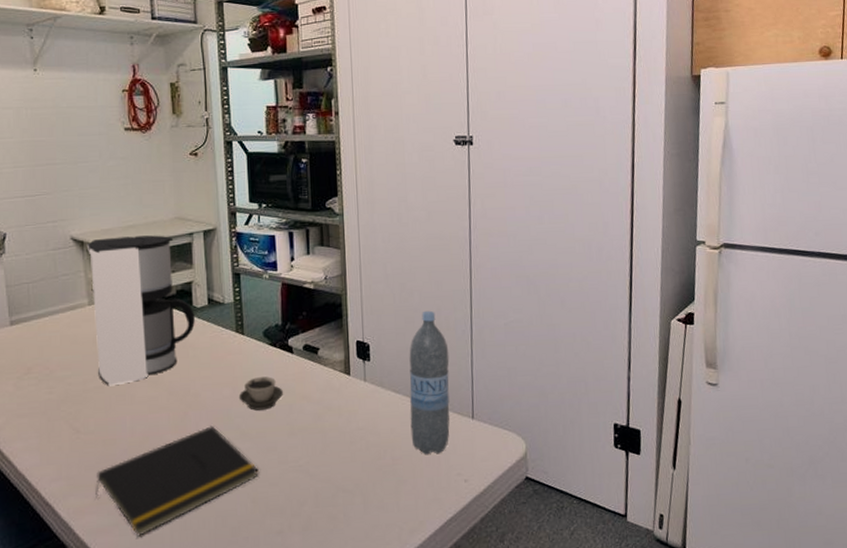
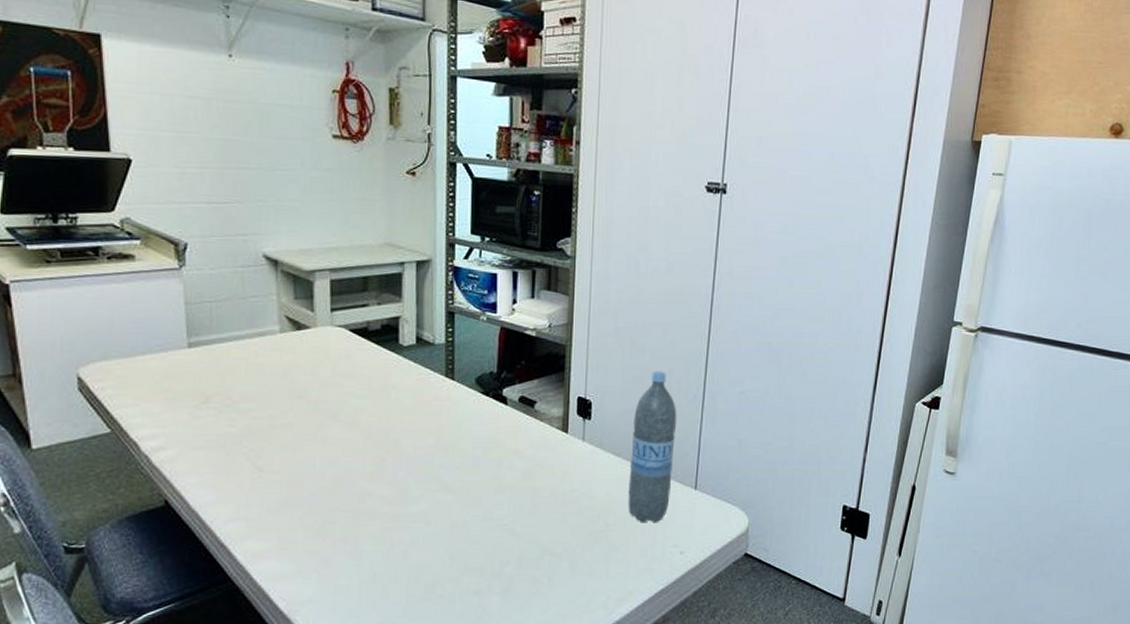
coffee maker: present [88,235,195,386] -> none [282,259,400,424]
notepad: present [96,426,259,537] -> none [277,475,459,586]
cup: present [238,376,283,411] -> none [443,427,492,463]

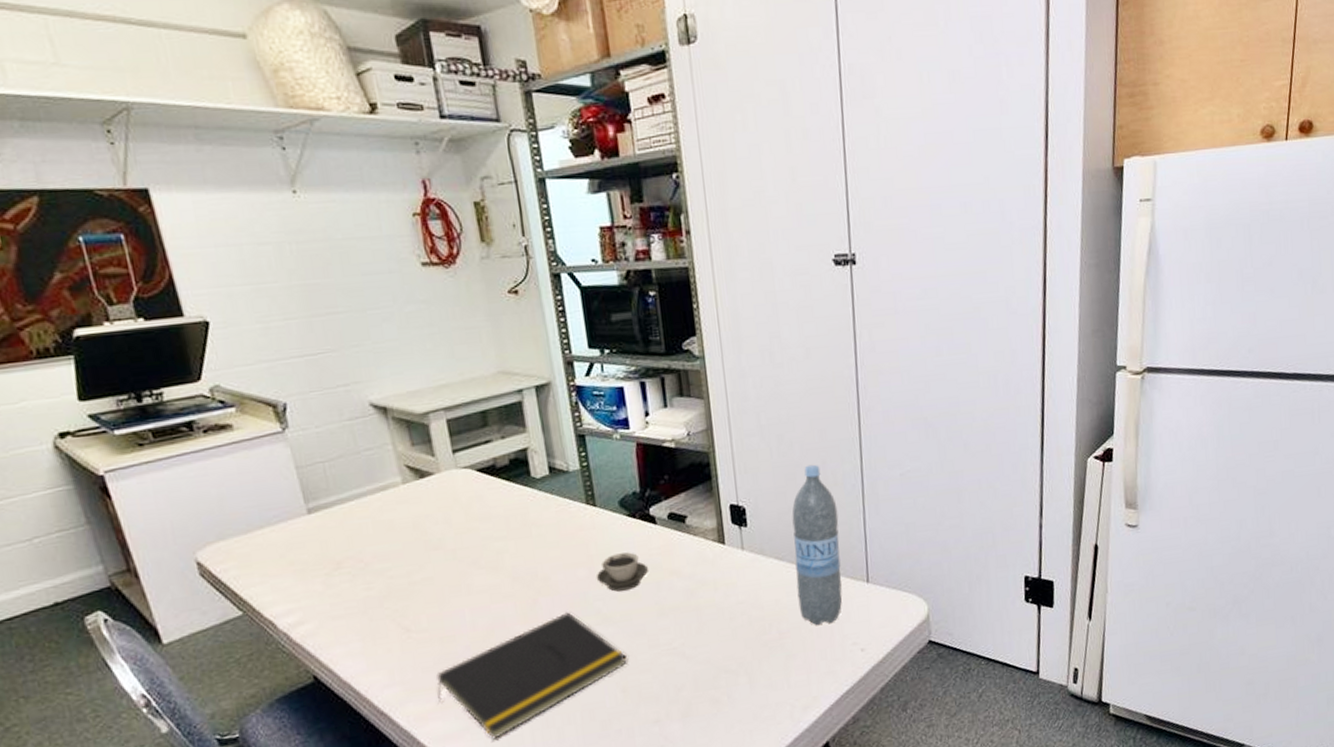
notepad: none [277,475,459,586] -> present [436,612,627,739]
cup: none [443,427,492,463] -> present [596,552,648,592]

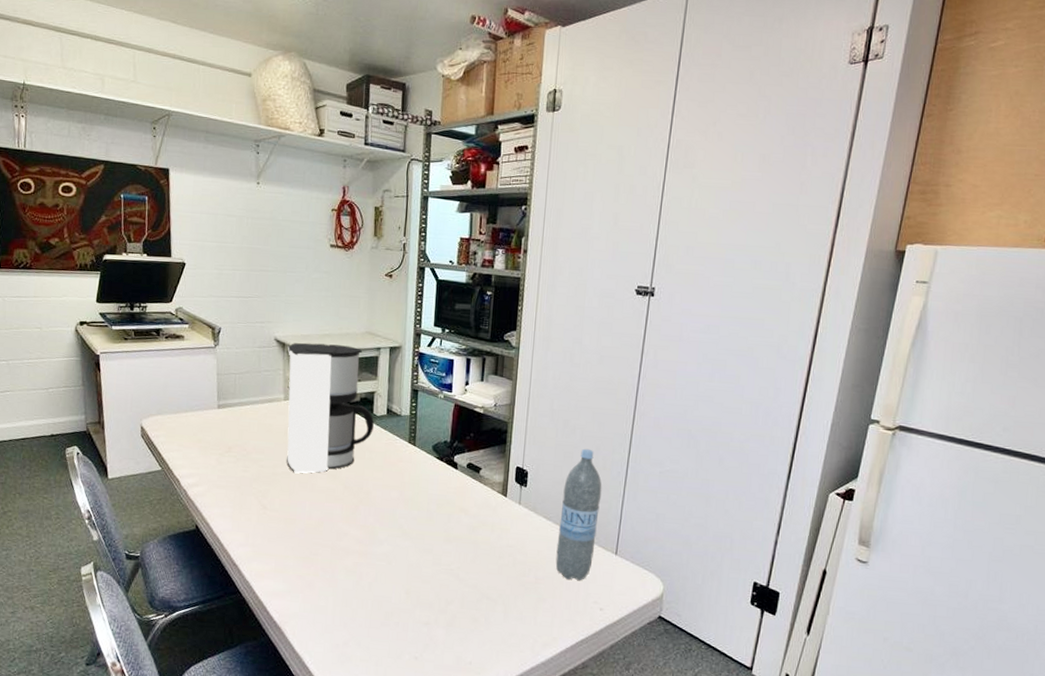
coffee maker: none [392,394,536,577] -> present [287,342,374,474]
notepad: present [436,612,627,739] -> none [274,521,414,605]
cup: present [596,552,648,592] -> none [404,485,444,516]

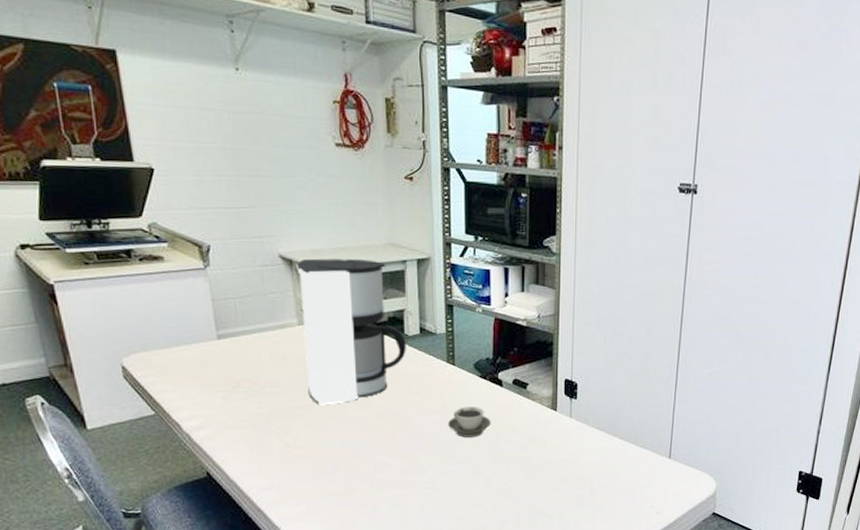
cup: none [404,485,444,516] -> present [447,407,491,437]
water bottle: present [555,448,602,581] -> none [610,355,653,488]

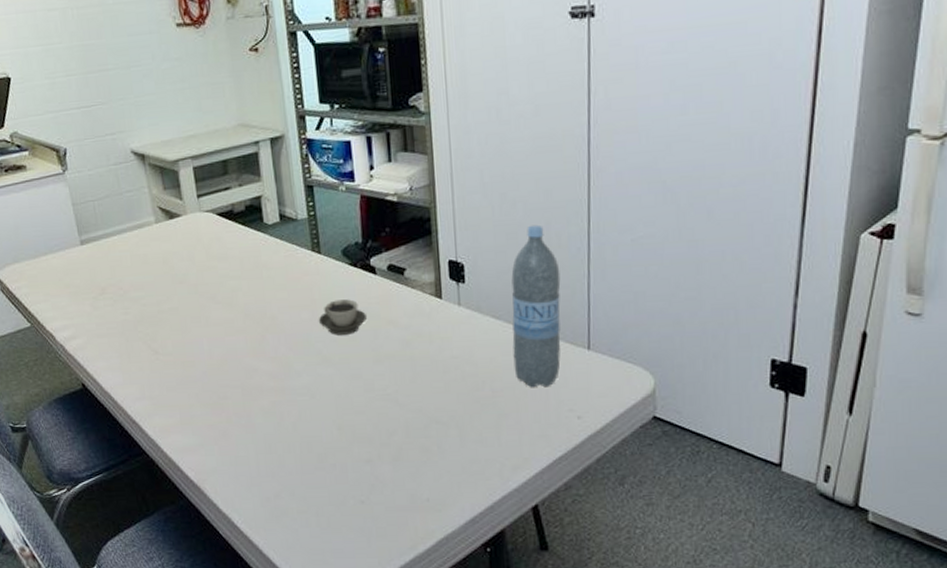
coffee maker: present [296,258,406,405] -> none [148,145,267,308]
water bottle: none [610,355,653,488] -> present [511,224,561,388]

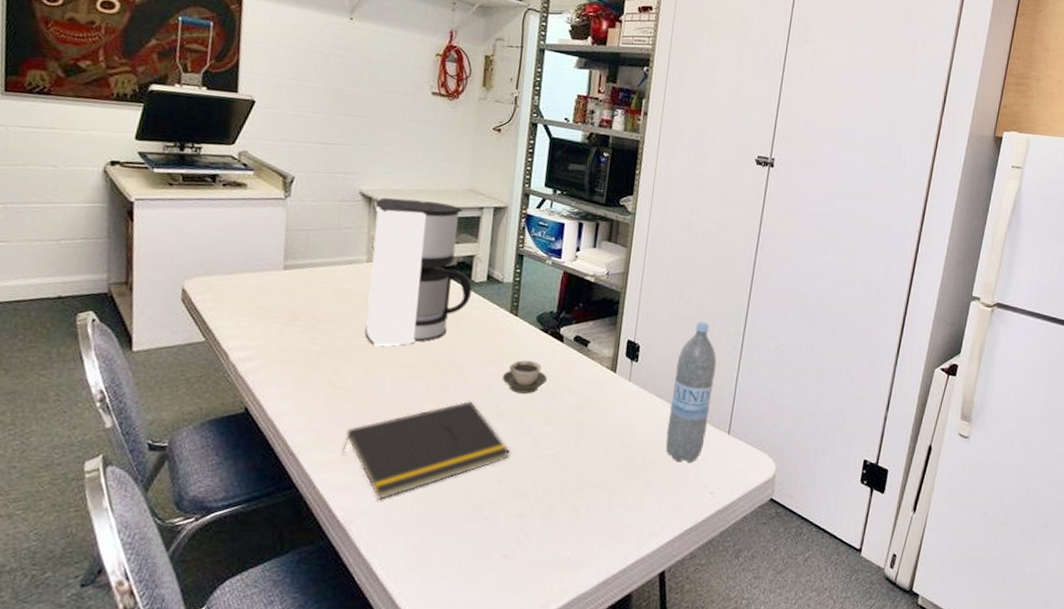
coffee maker: none [148,145,267,308] -> present [365,198,472,347]
notepad: none [178,350,344,457] -> present [342,401,510,500]

